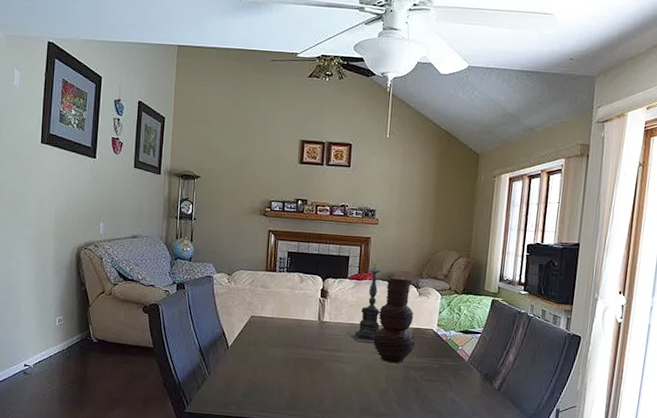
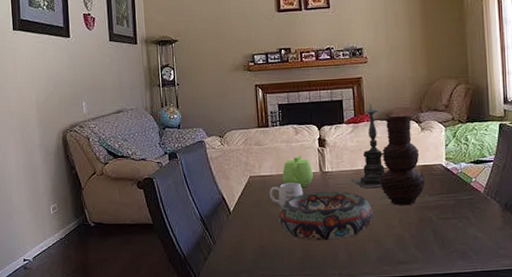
mug: none [267,326,300,348] -> present [269,182,304,207]
decorative bowl: none [273,339,363,387] -> present [279,191,373,241]
teapot: none [282,302,312,334] -> present [282,155,313,188]

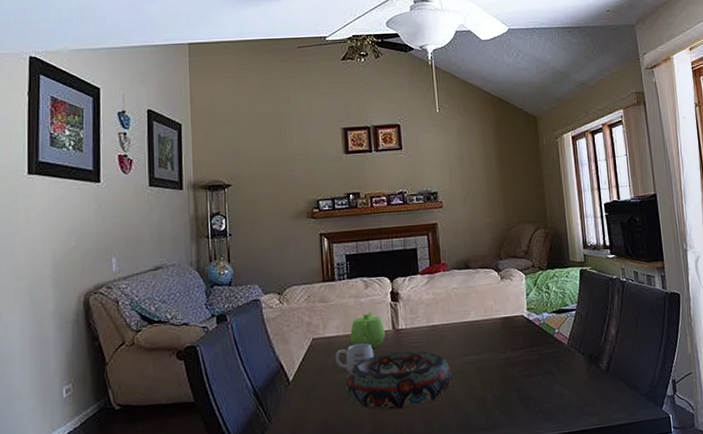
candle holder: present [352,104,385,189] -> none [428,252,464,347]
vase: present [378,115,425,206] -> none [457,263,506,364]

